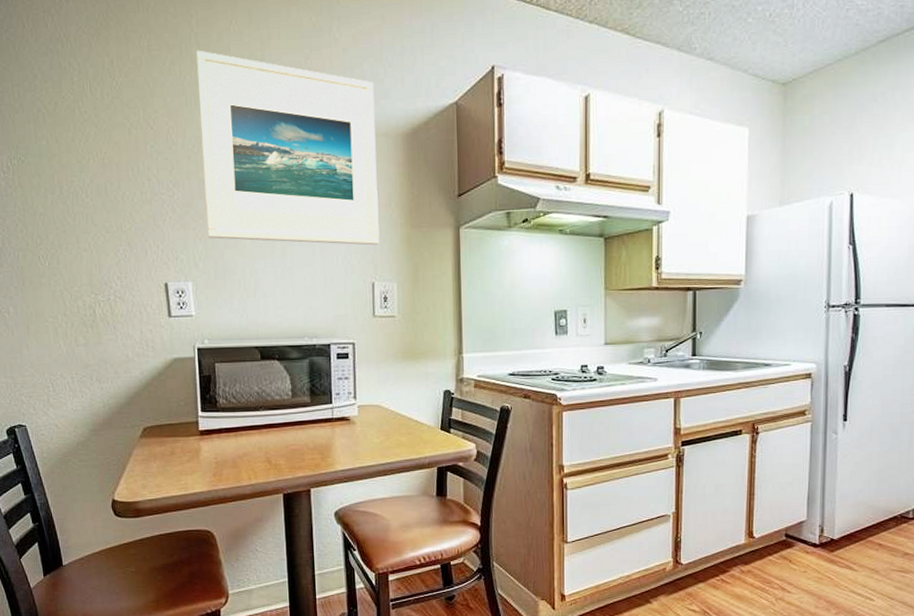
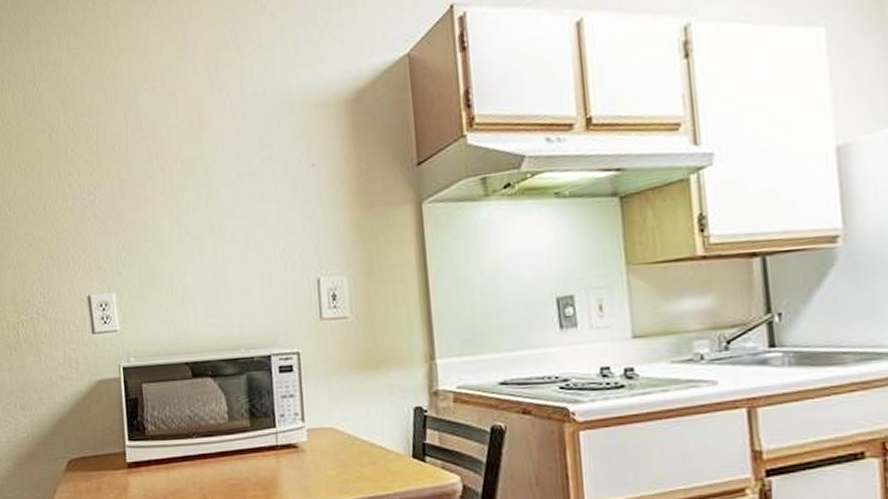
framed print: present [196,50,380,246] -> none [115,41,324,243]

